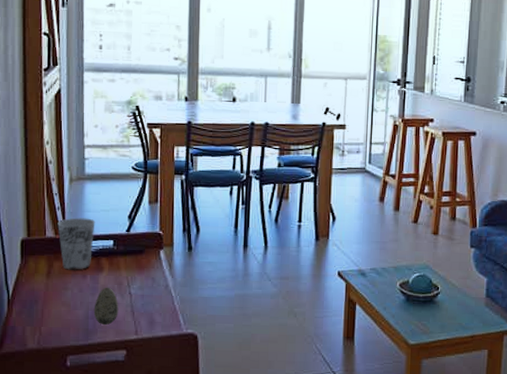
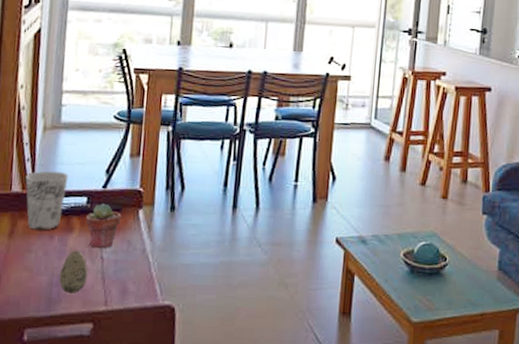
potted succulent: none [113,245,145,285] -> present [85,203,122,249]

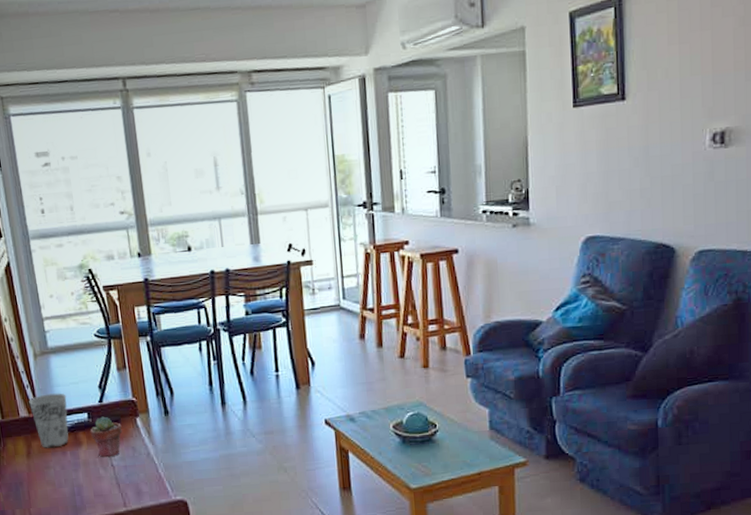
decorative egg: present [59,250,88,294] -> none [79,461,104,501]

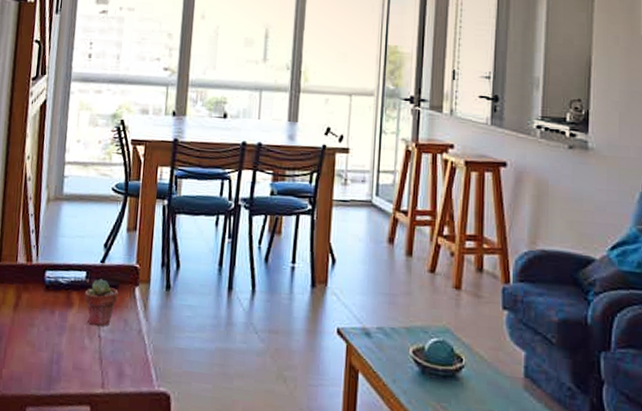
cup: present [29,393,69,449] -> none [30,243,69,305]

